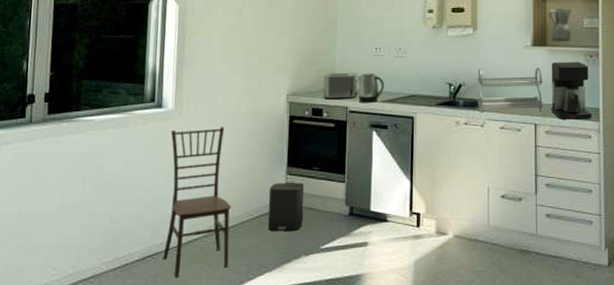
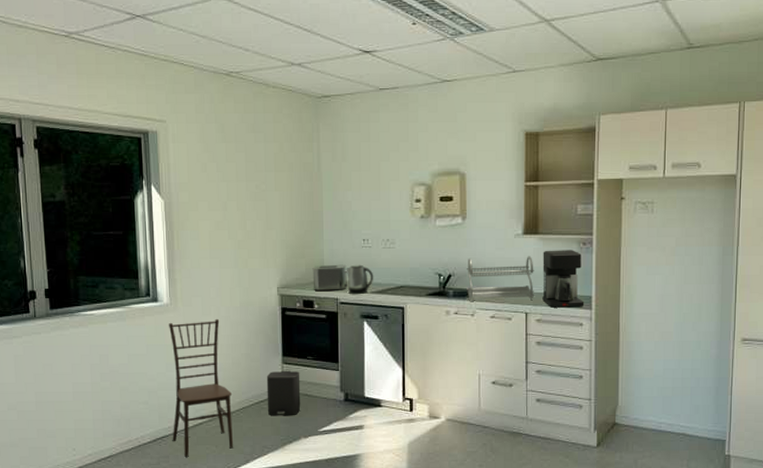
ceramic pitcher: present [547,8,571,42] -> none [539,195,565,230]

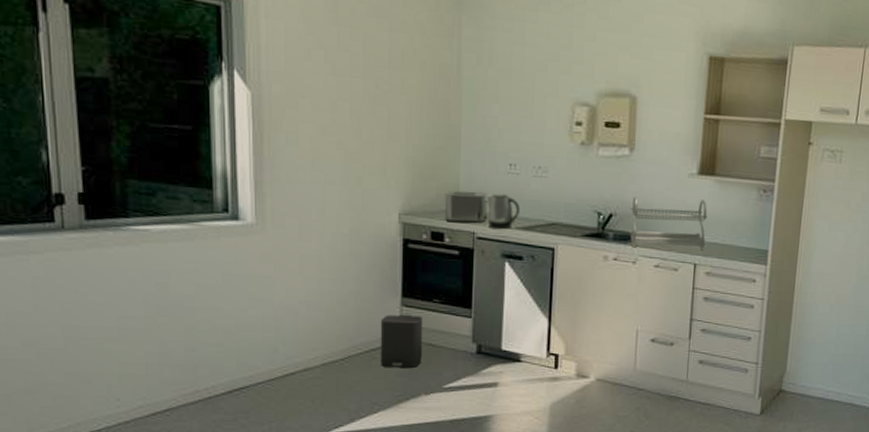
dining chair: present [168,318,233,457] -> none [252,246,336,413]
coffee maker: present [542,250,585,308] -> none [714,194,761,262]

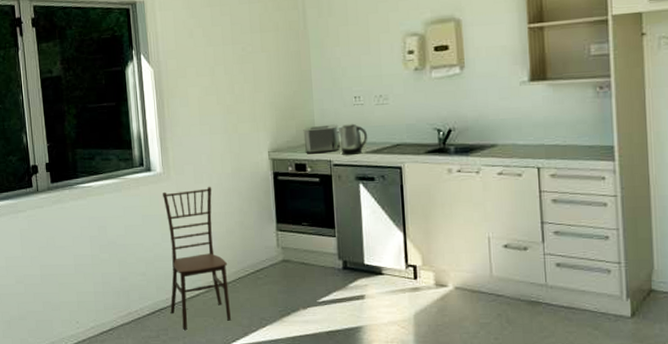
dining chair: none [252,246,336,413] -> present [162,186,231,330]
pedal bin: present [380,314,423,368] -> none [261,238,298,285]
dish rack: present [629,196,708,250] -> none [468,104,546,159]

